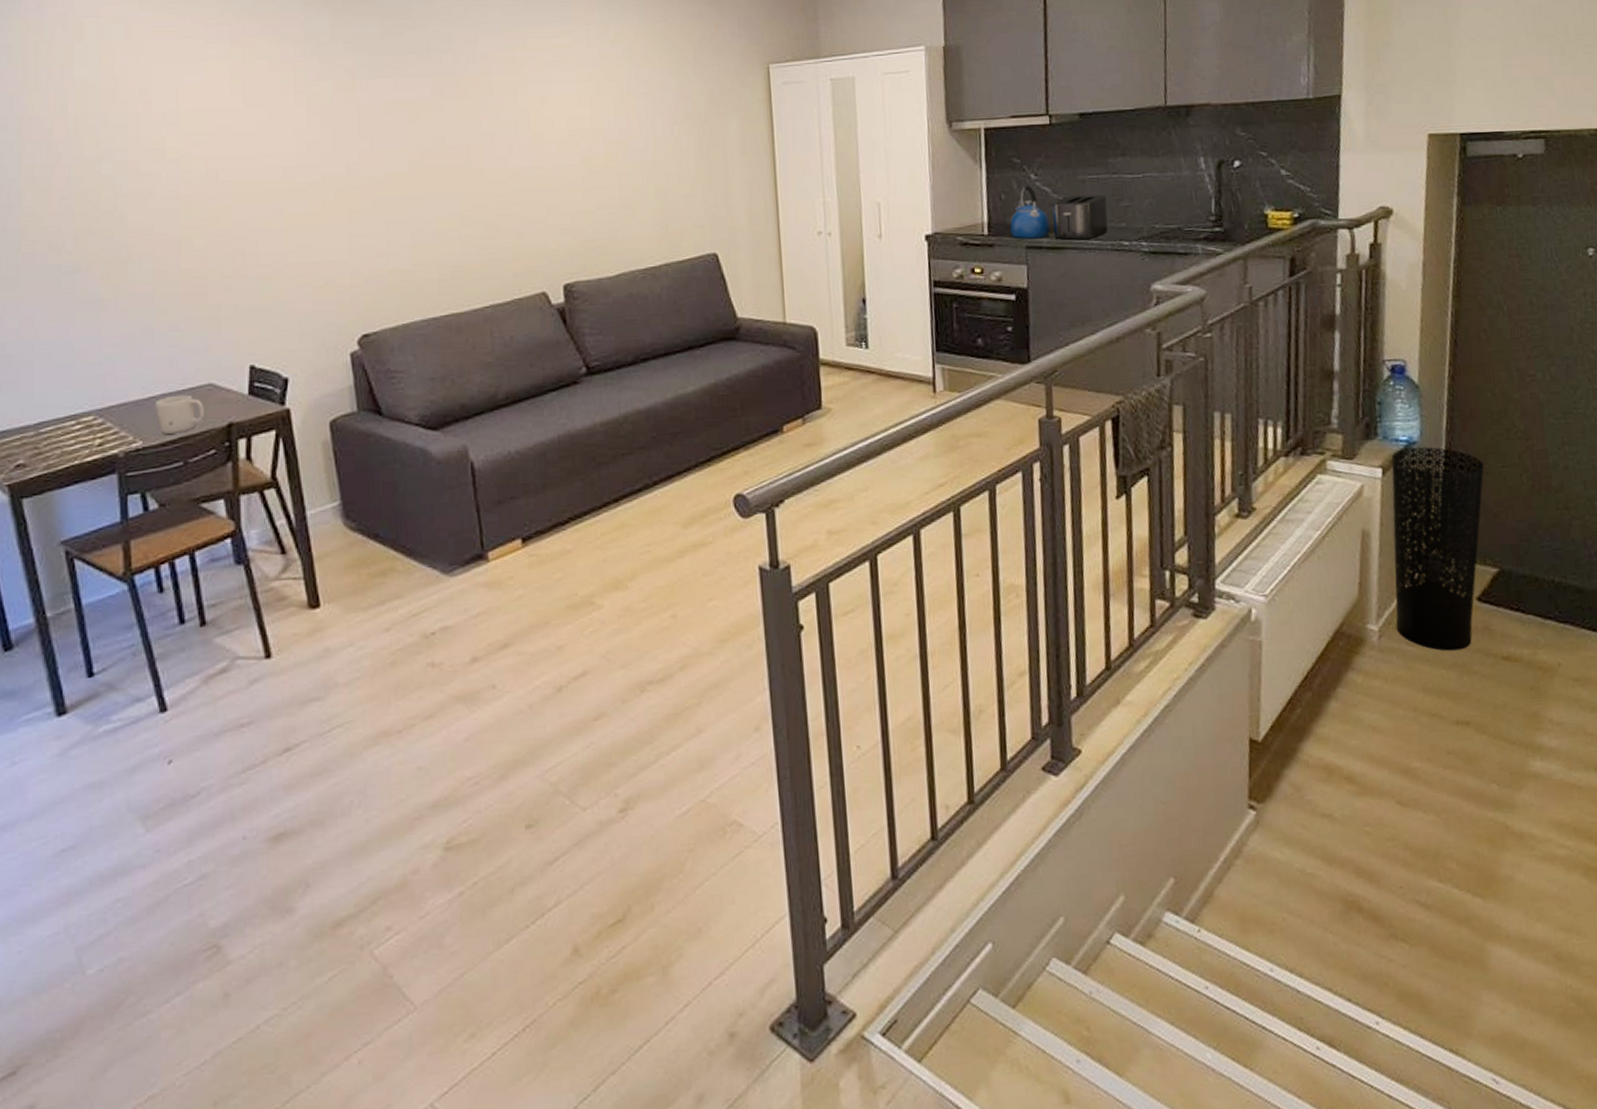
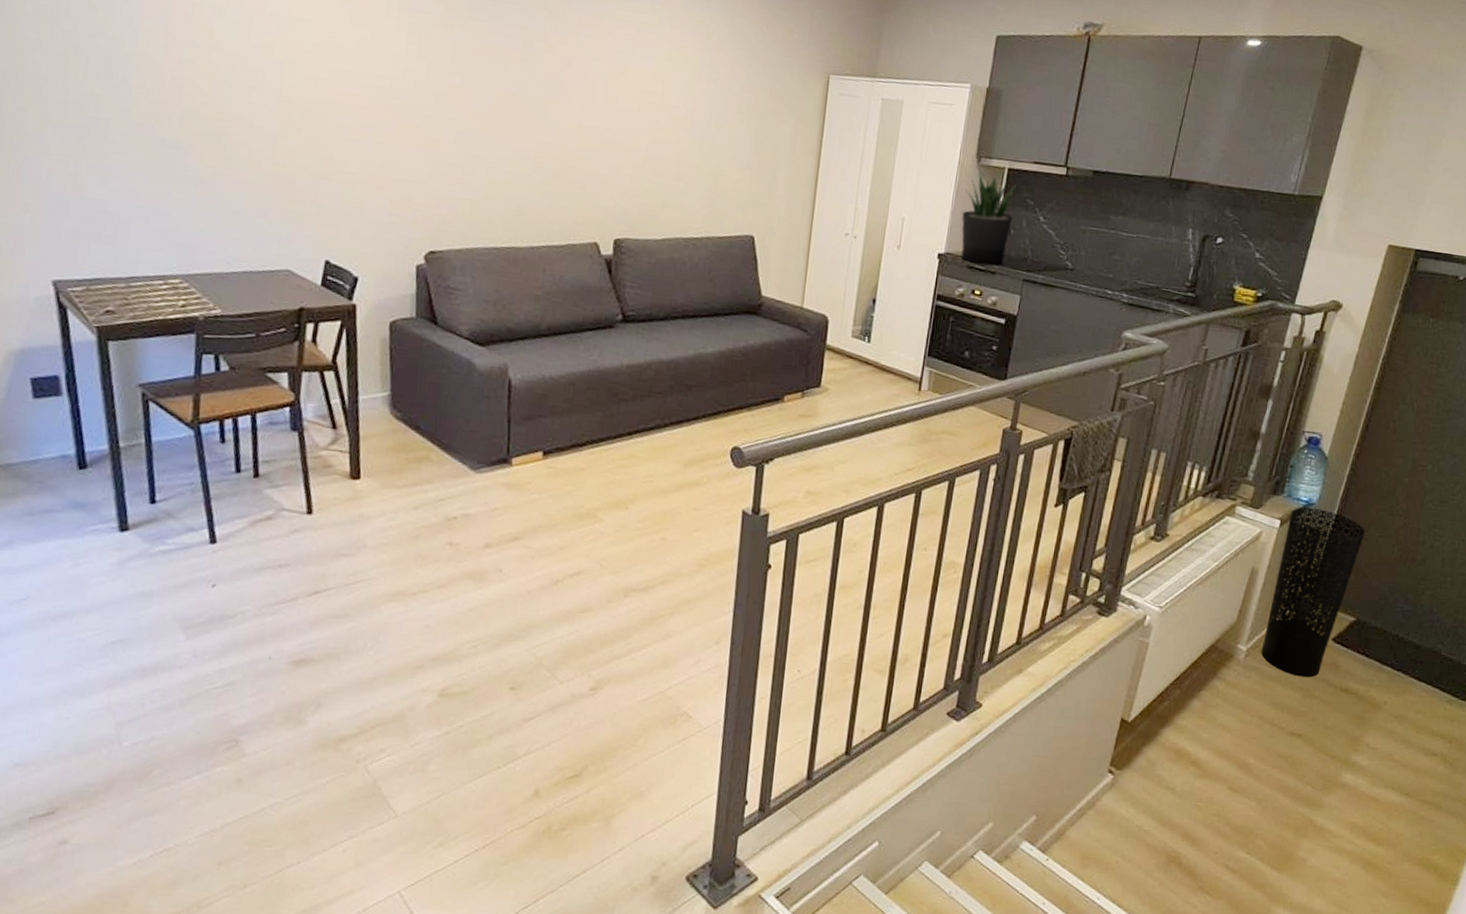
mug: present [155,394,206,435] -> none [236,274,281,309]
planter: none [944,135,1001,241] -> present [961,169,1016,266]
kettle: present [1009,185,1050,241] -> none [1012,226,1048,275]
toaster: present [1052,194,1108,241] -> none [1049,242,1101,285]

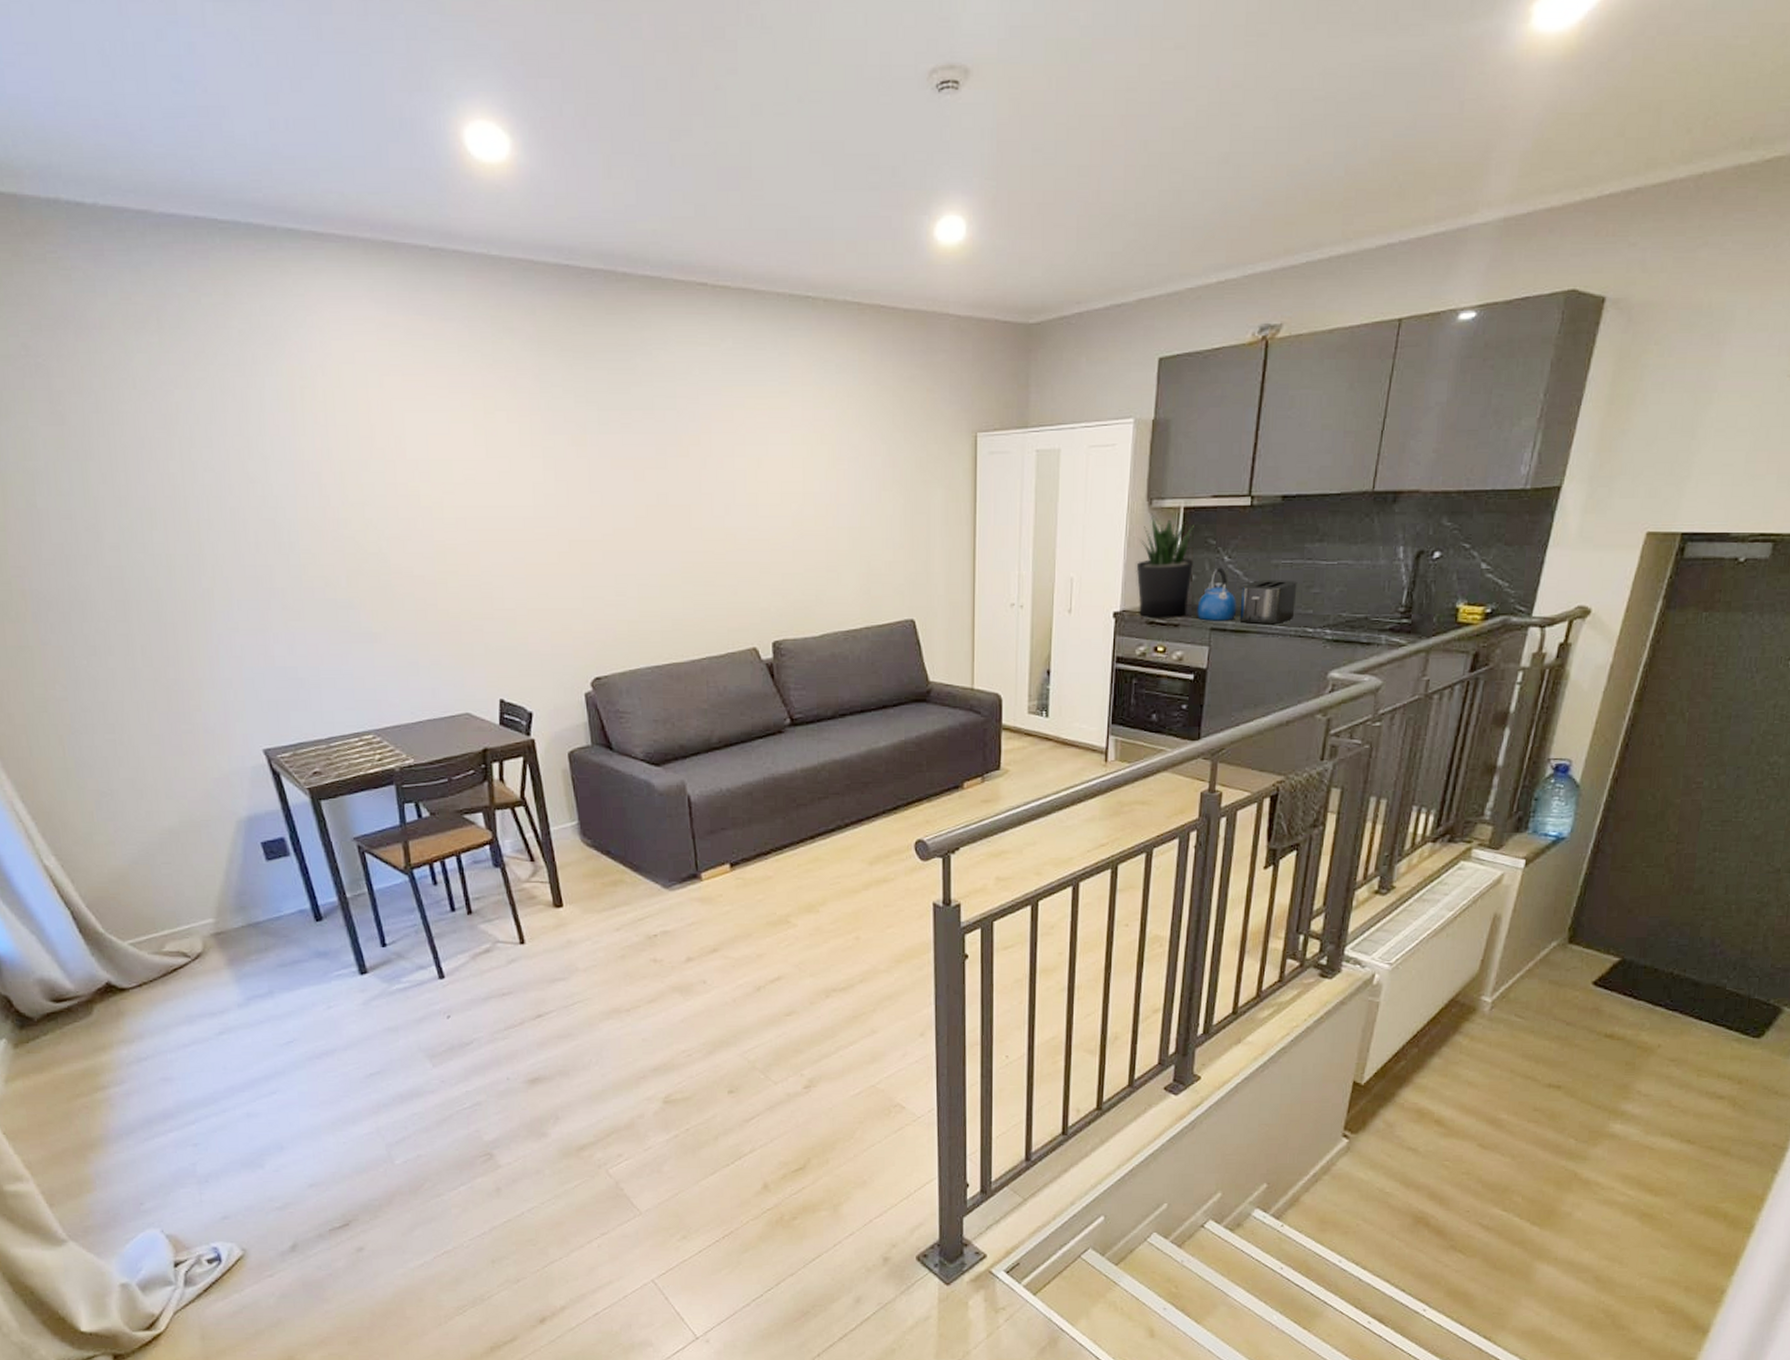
kettle: none [1012,226,1048,275] -> present [1197,567,1237,622]
toaster: none [1049,242,1101,285] -> present [1239,580,1297,626]
umbrella stand: present [1261,507,1365,678] -> none [1509,843,1628,1026]

